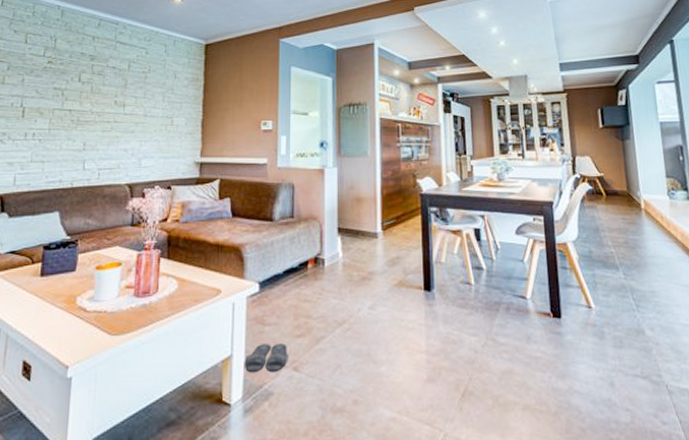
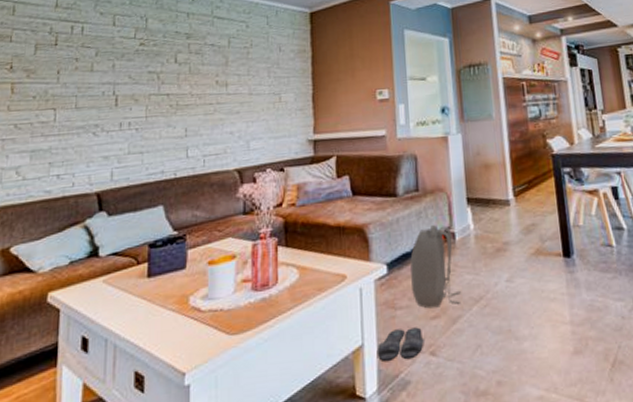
backpack: none [281,249,326,326] -> present [410,224,461,308]

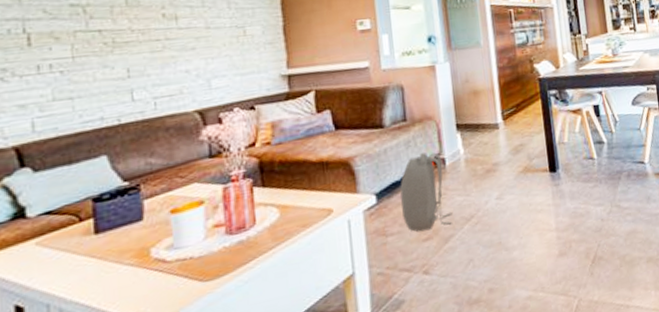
slippers: present [376,327,425,361] -> none [368,250,418,286]

